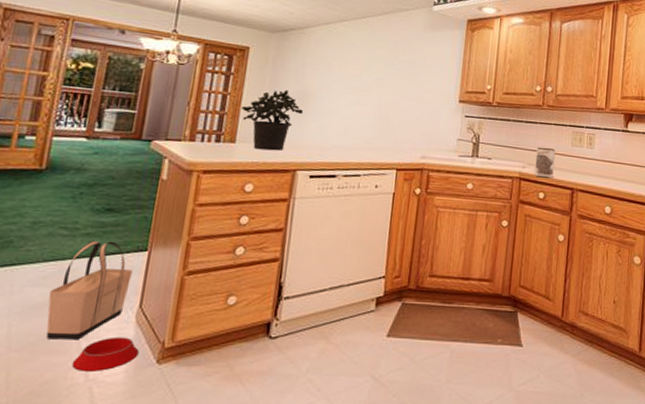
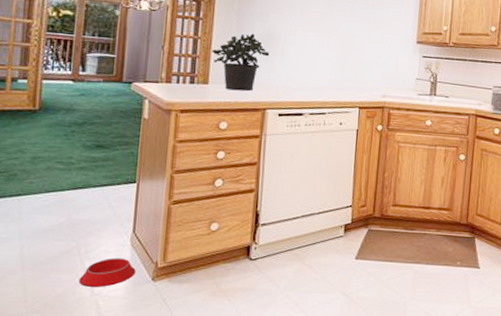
shopping bag: present [46,240,133,340] -> none [52,173,124,260]

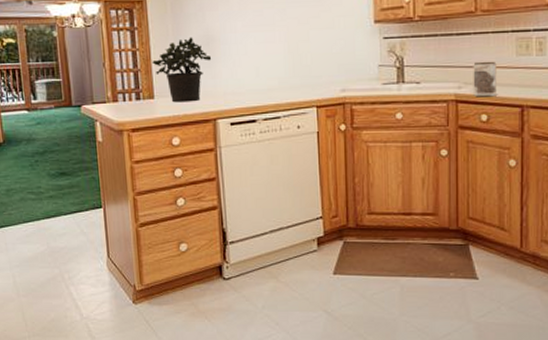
pet bowl: present [78,257,136,287] -> none [67,282,117,311]

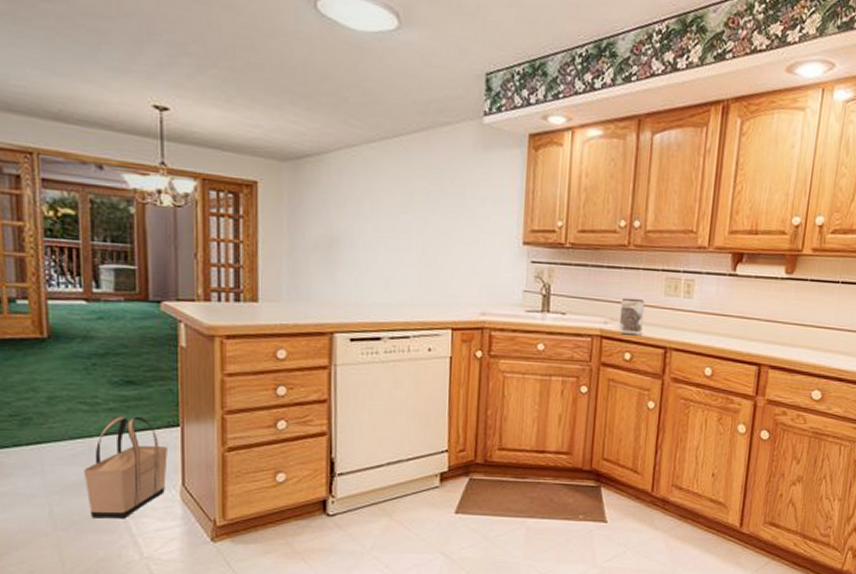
shopping bag: none [35,201,96,286] -> present [83,415,168,519]
potted plant: present [152,37,212,103] -> none [259,234,334,311]

